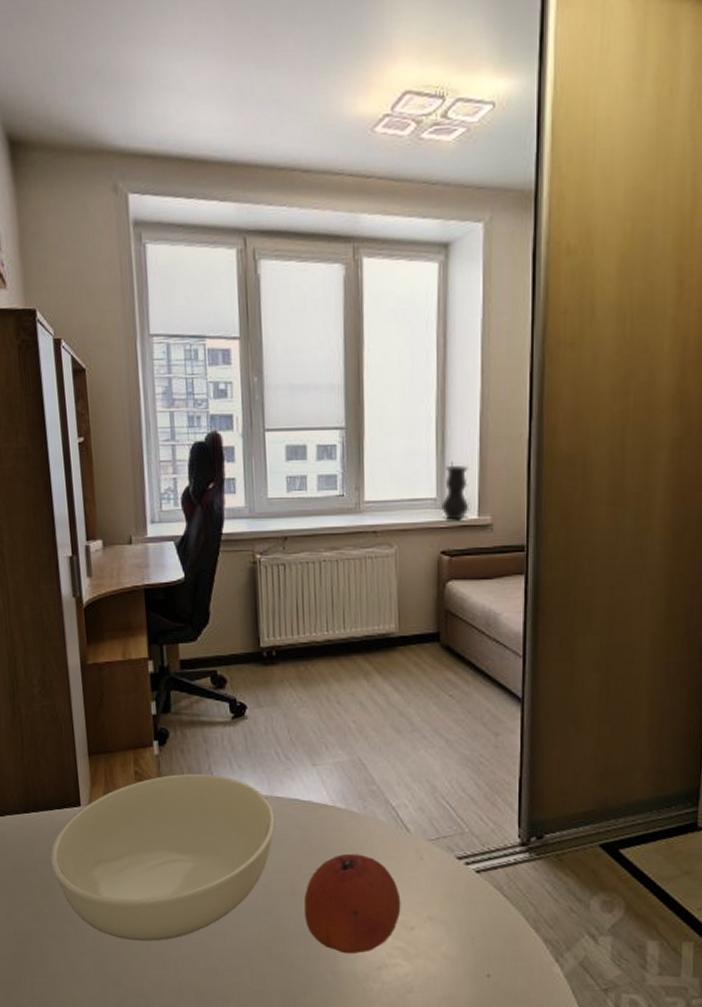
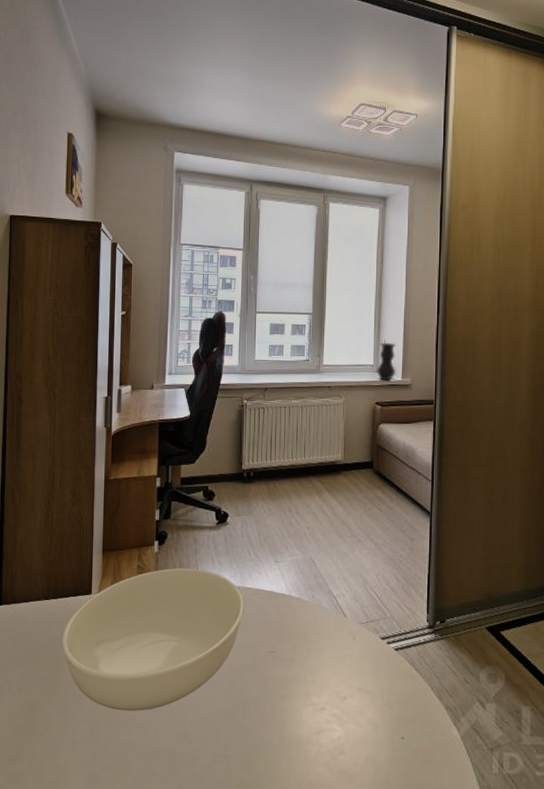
fruit: present [304,853,401,954] -> none [262,634,337,721]

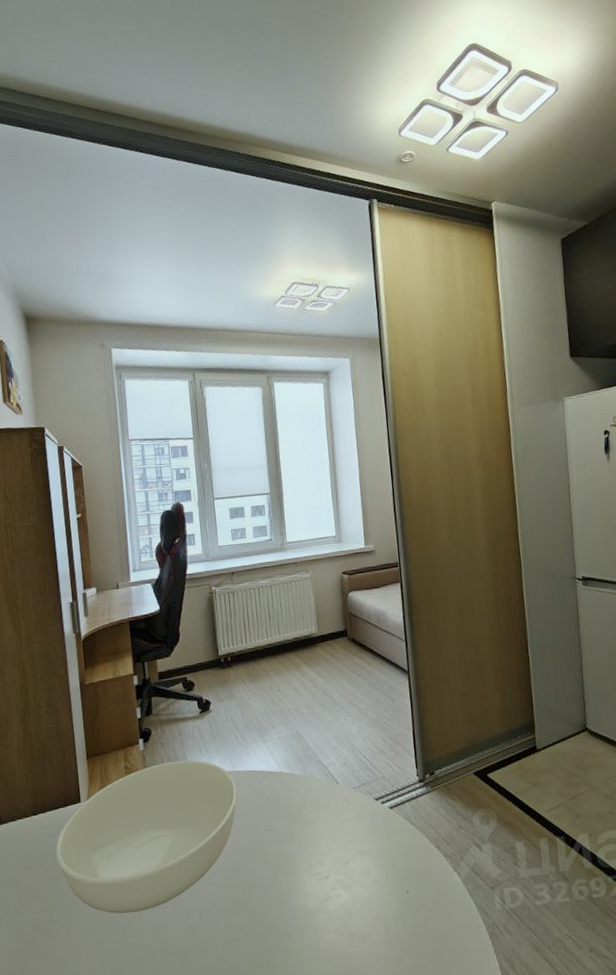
vase: present [376,342,396,381] -> none [339,513,359,550]

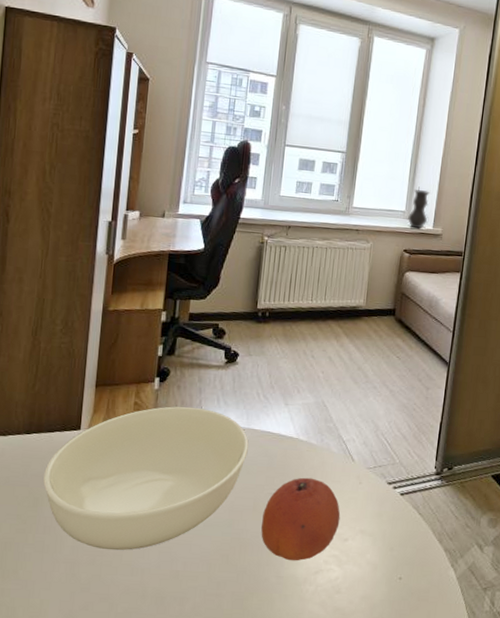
fruit: none [263,808,338,894] -> present [261,477,341,561]
vase: none [339,513,359,550] -> present [407,188,430,229]

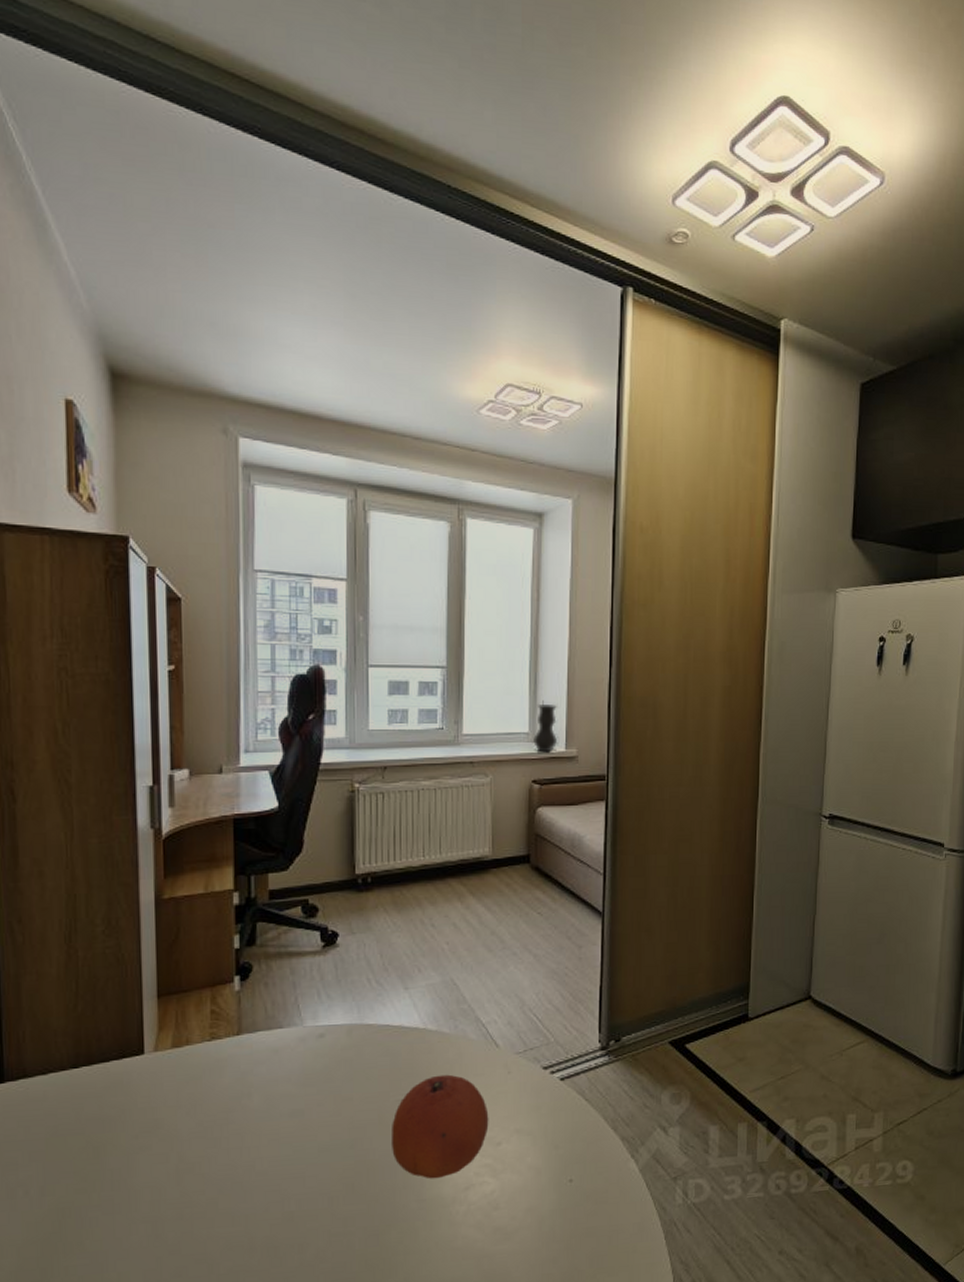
bowl: present [43,406,249,551] -> none [103,1006,364,1199]

